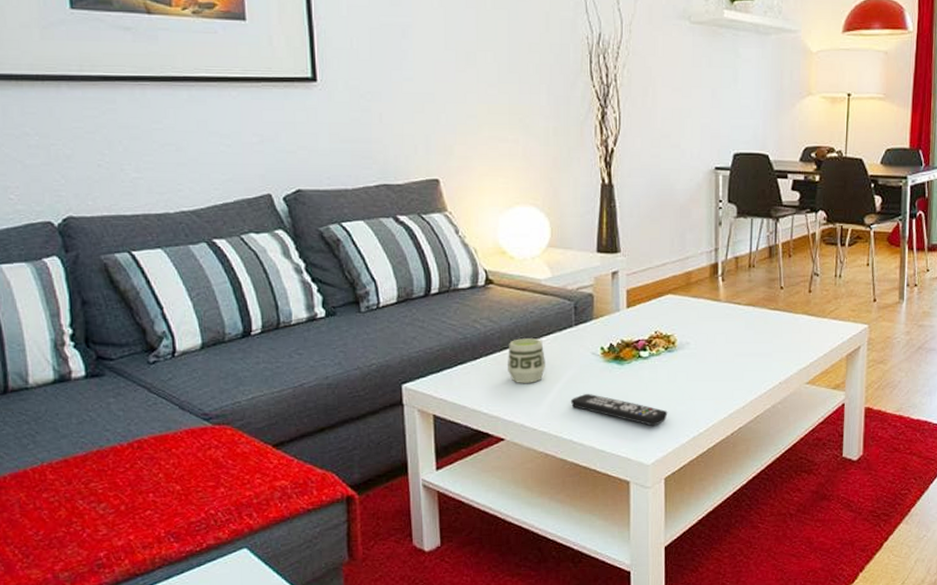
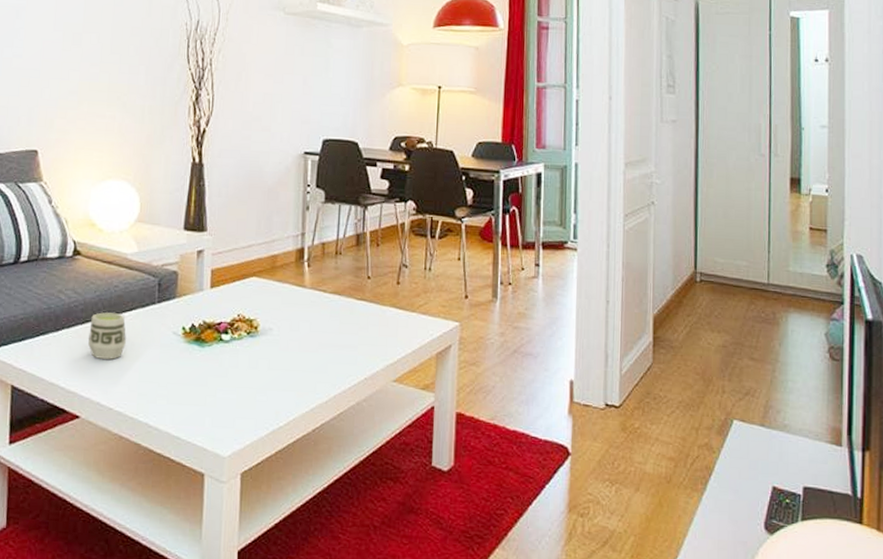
remote control: present [570,394,668,426] -> none [148,375,247,415]

